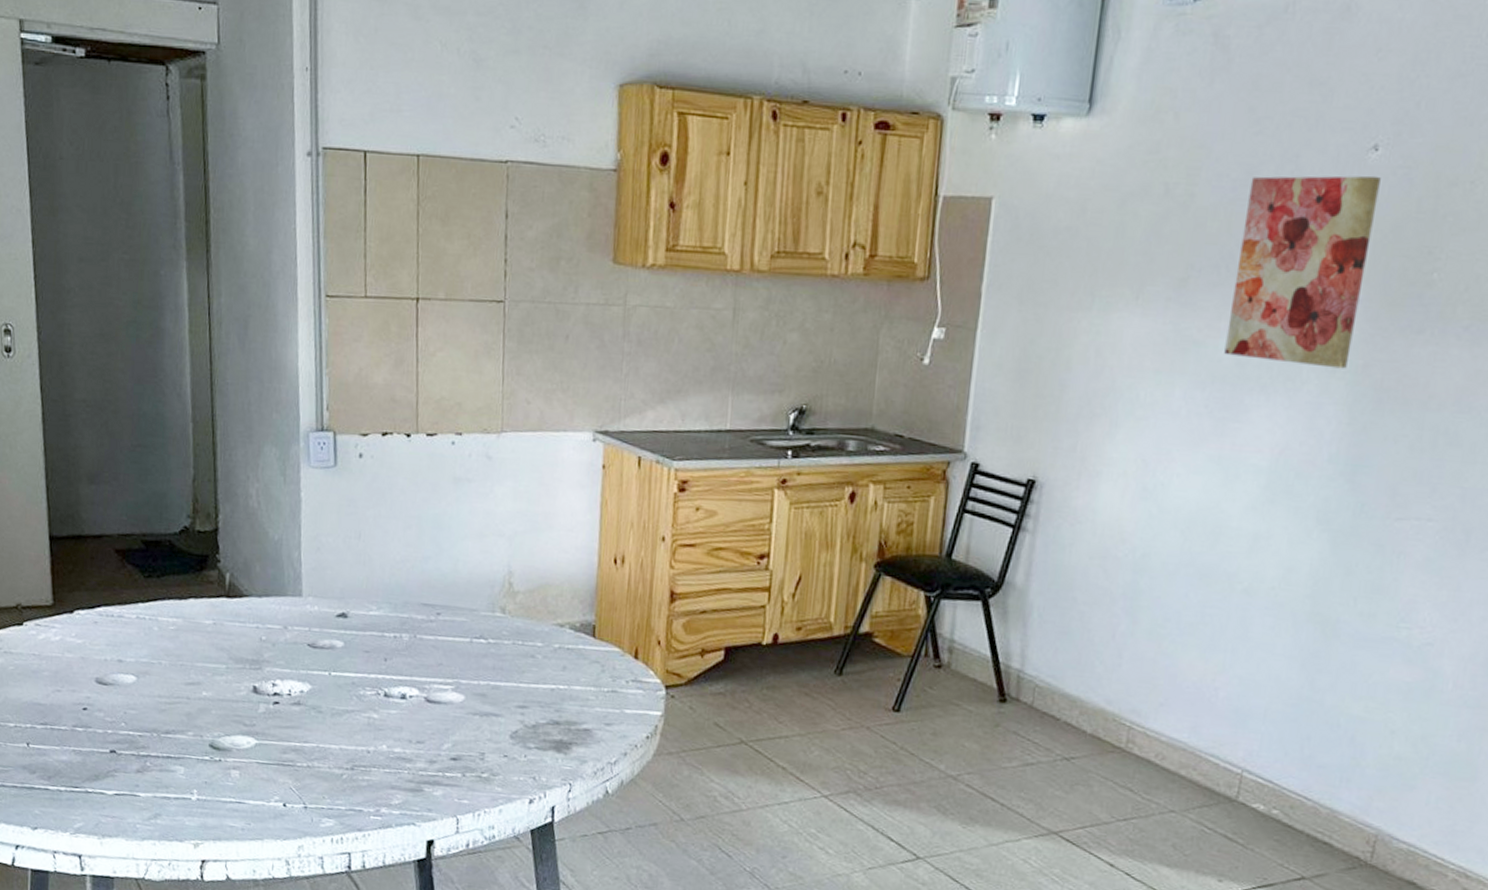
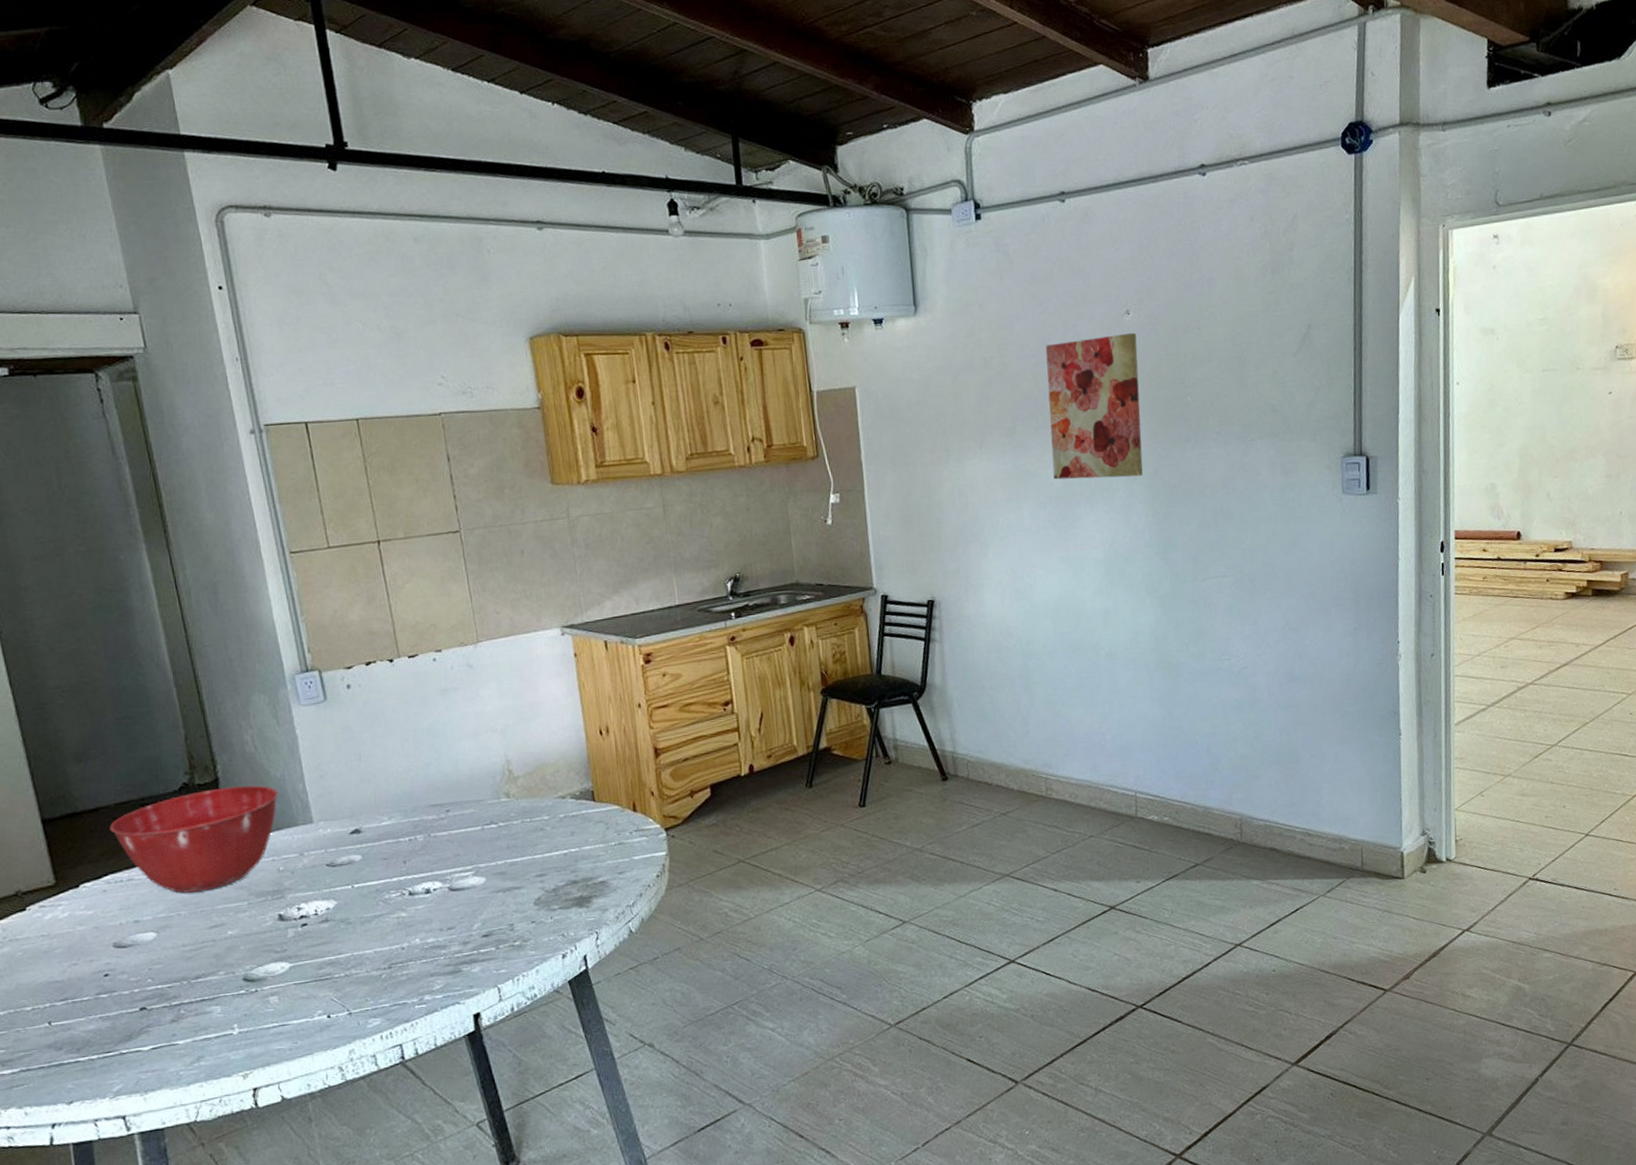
mixing bowl: none [110,538,273,645] -> present [110,785,279,893]

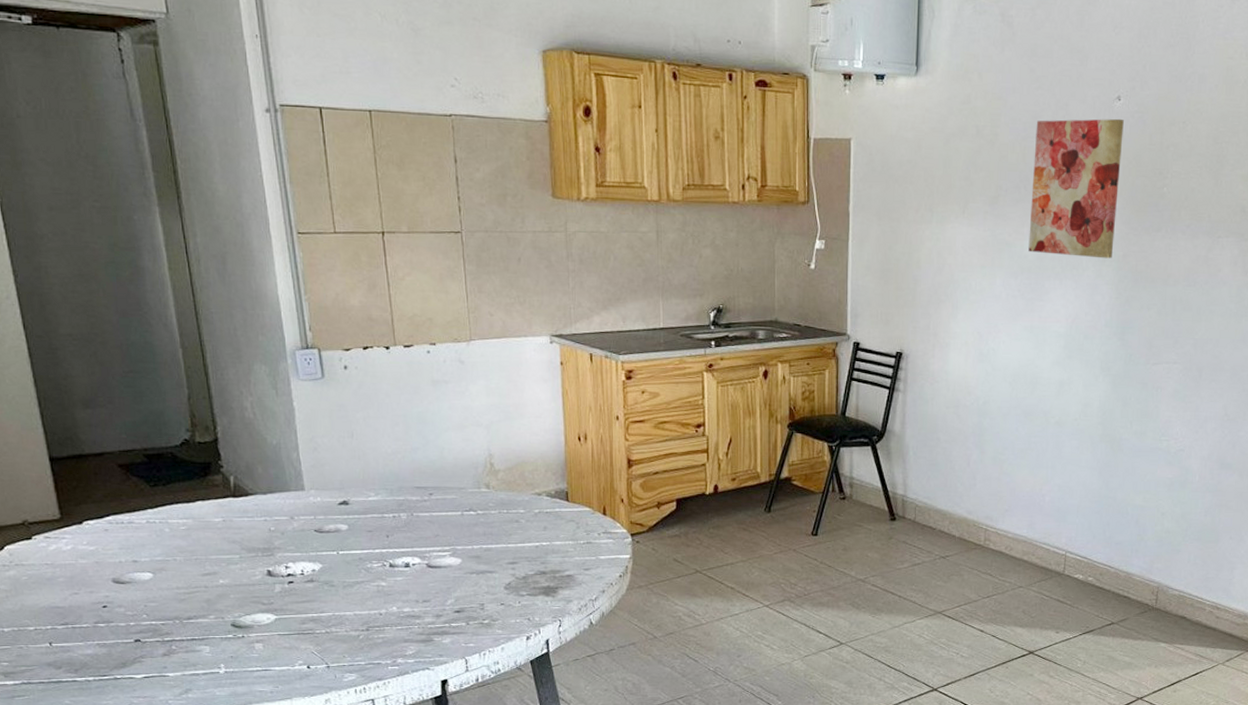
mixing bowl: present [110,785,279,893] -> none [113,447,274,542]

